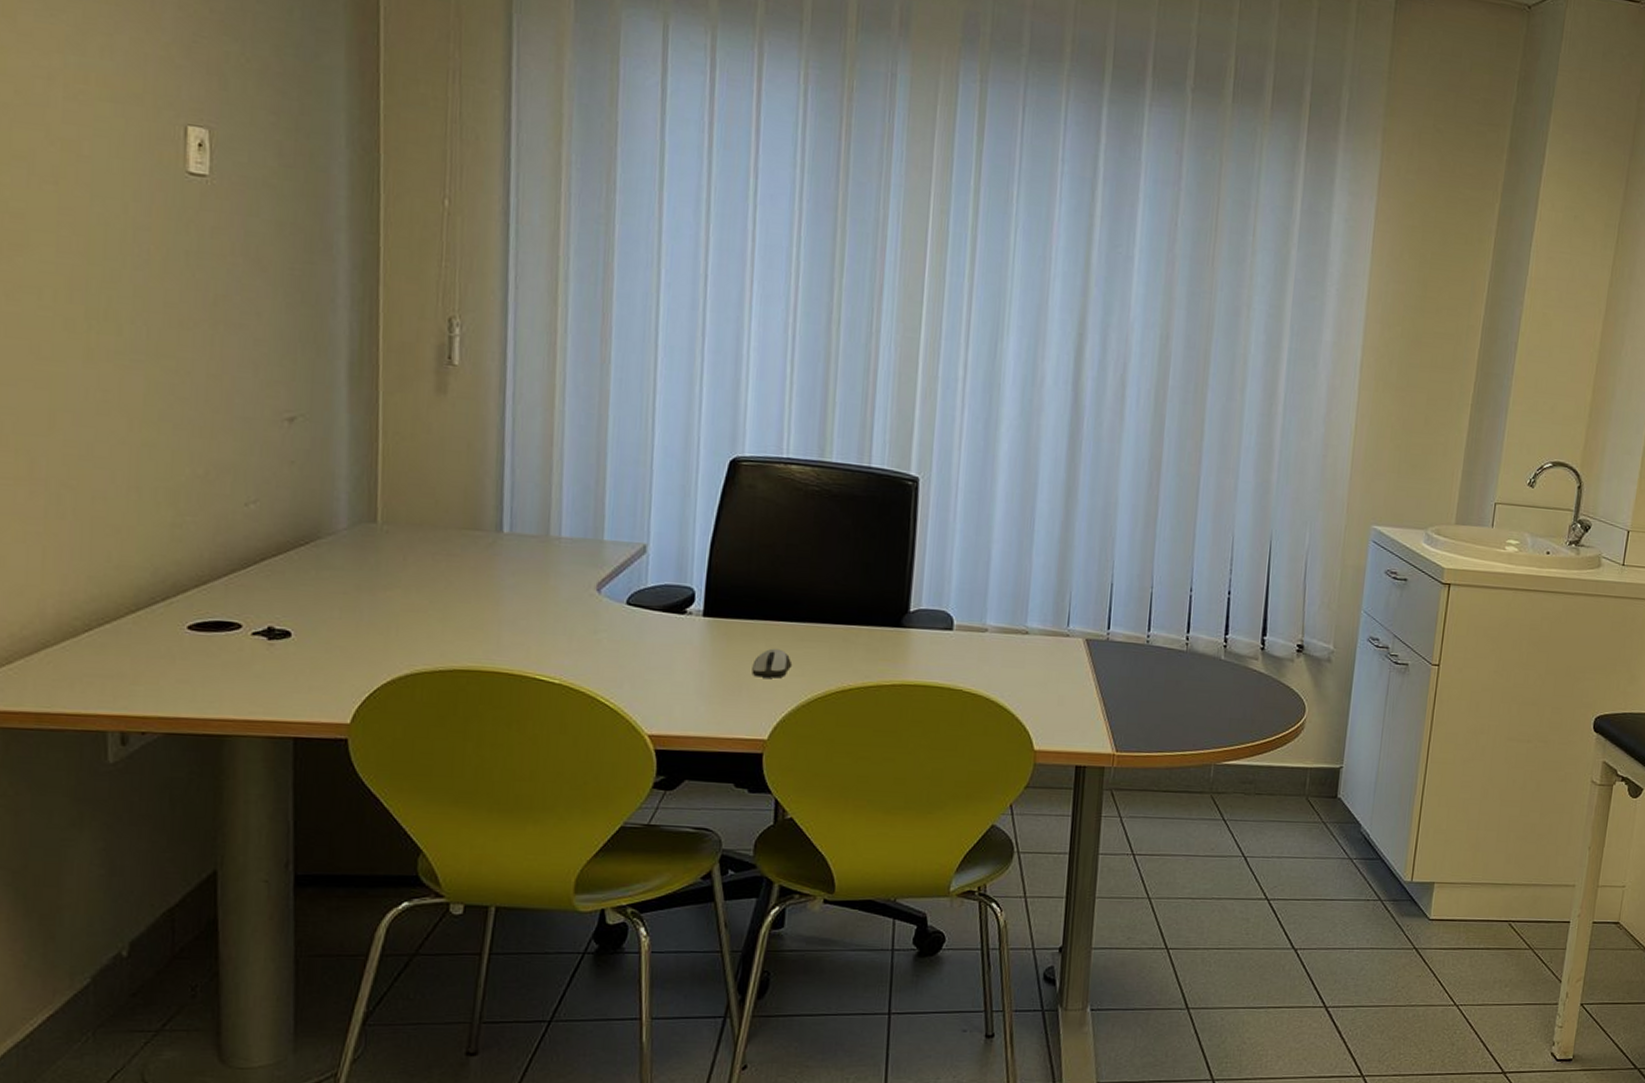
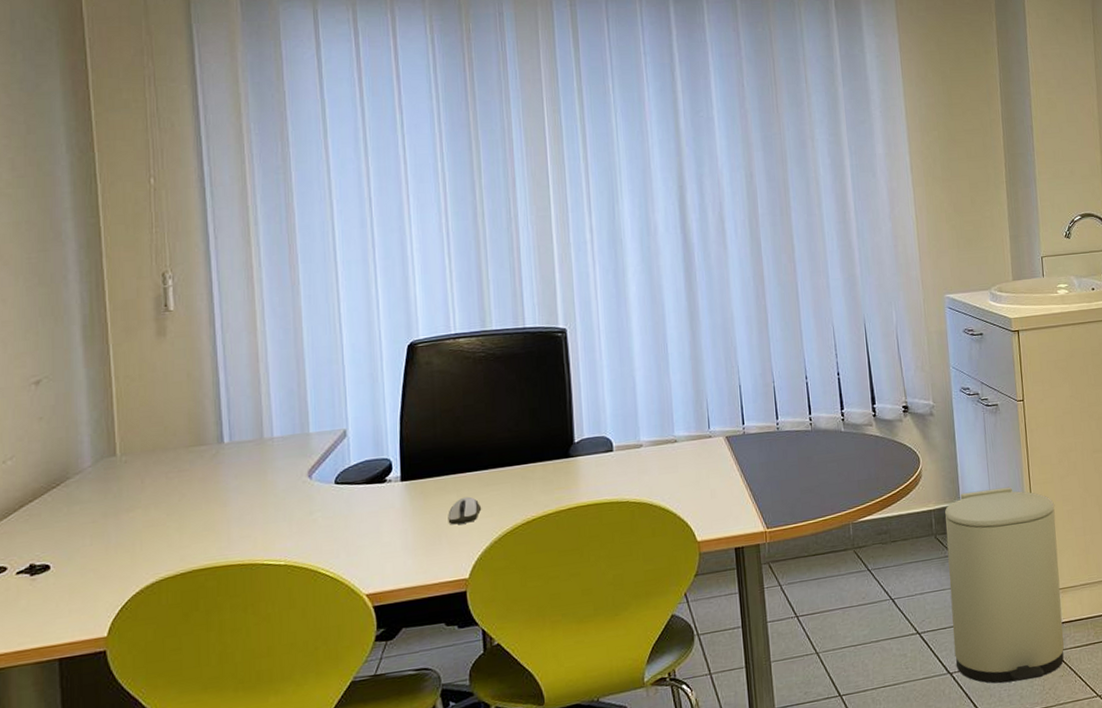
pedal bin: none [1303,756,1451,972] -> present [944,486,1064,684]

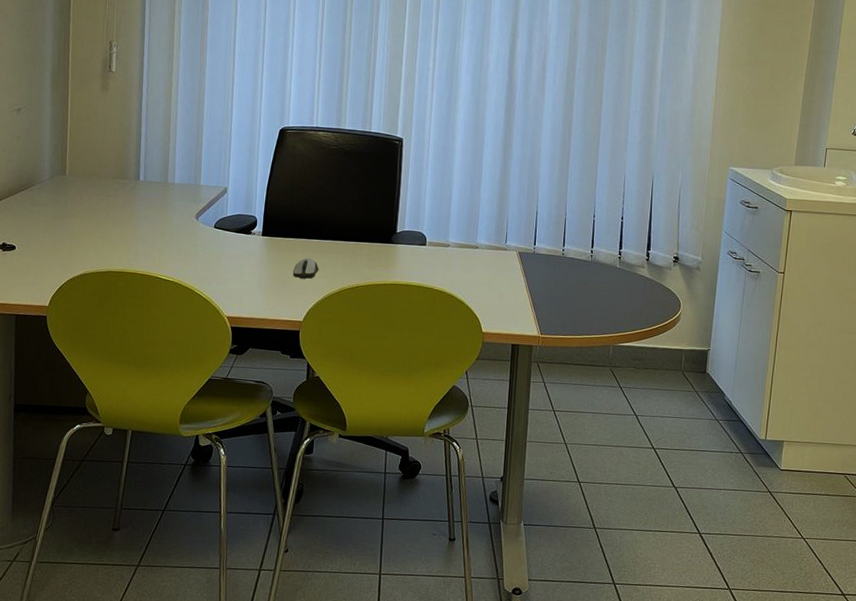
pedal bin: present [944,486,1064,684] -> none [682,341,796,510]

